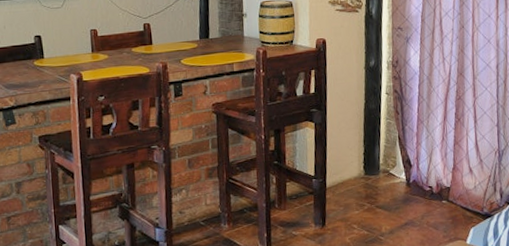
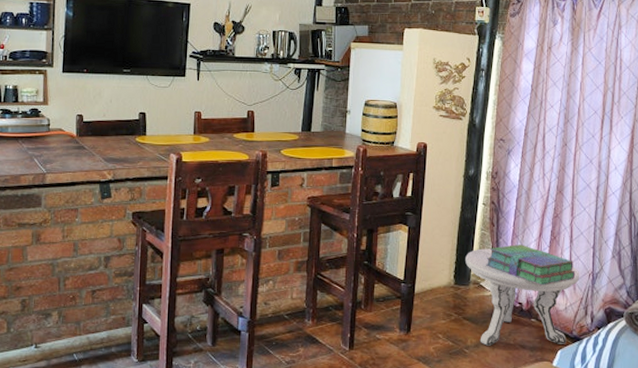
side table: none [373,136,487,231] -> present [465,248,580,346]
stack of books: none [393,129,482,168] -> present [486,244,576,286]

